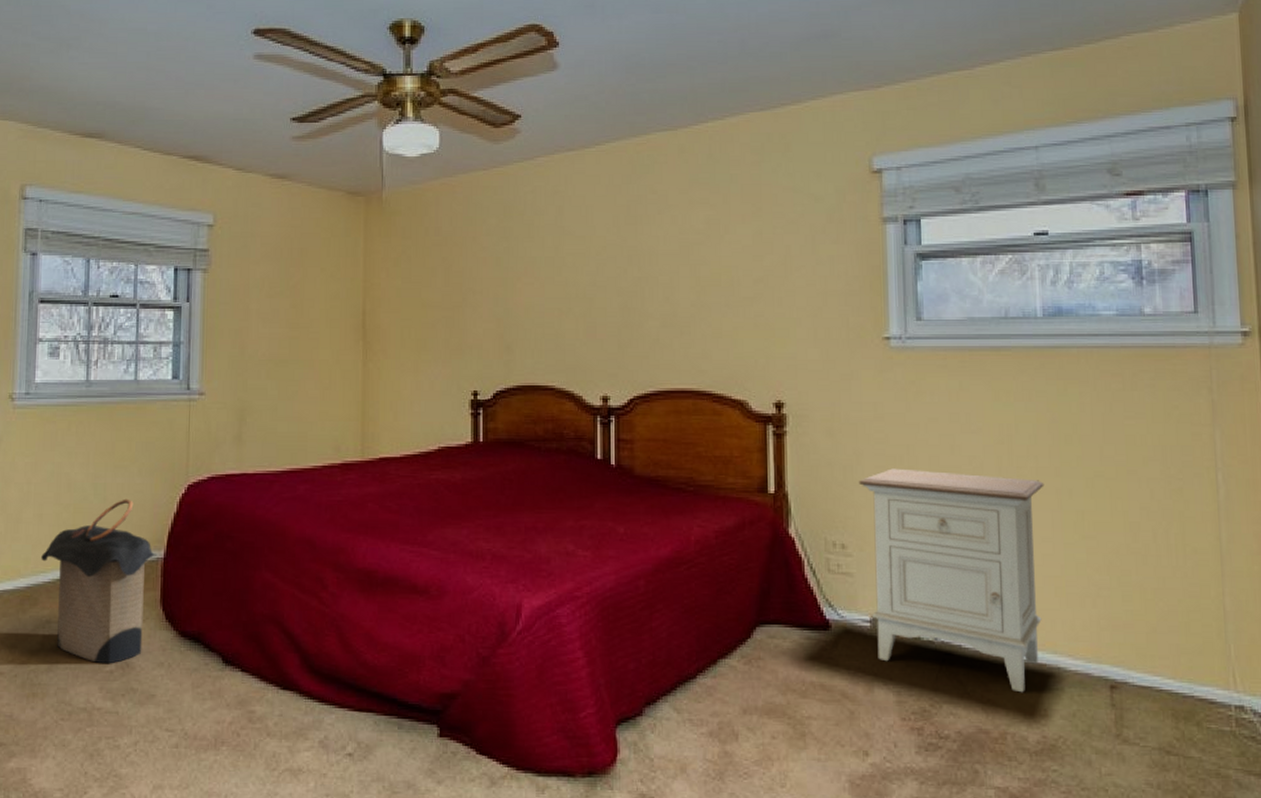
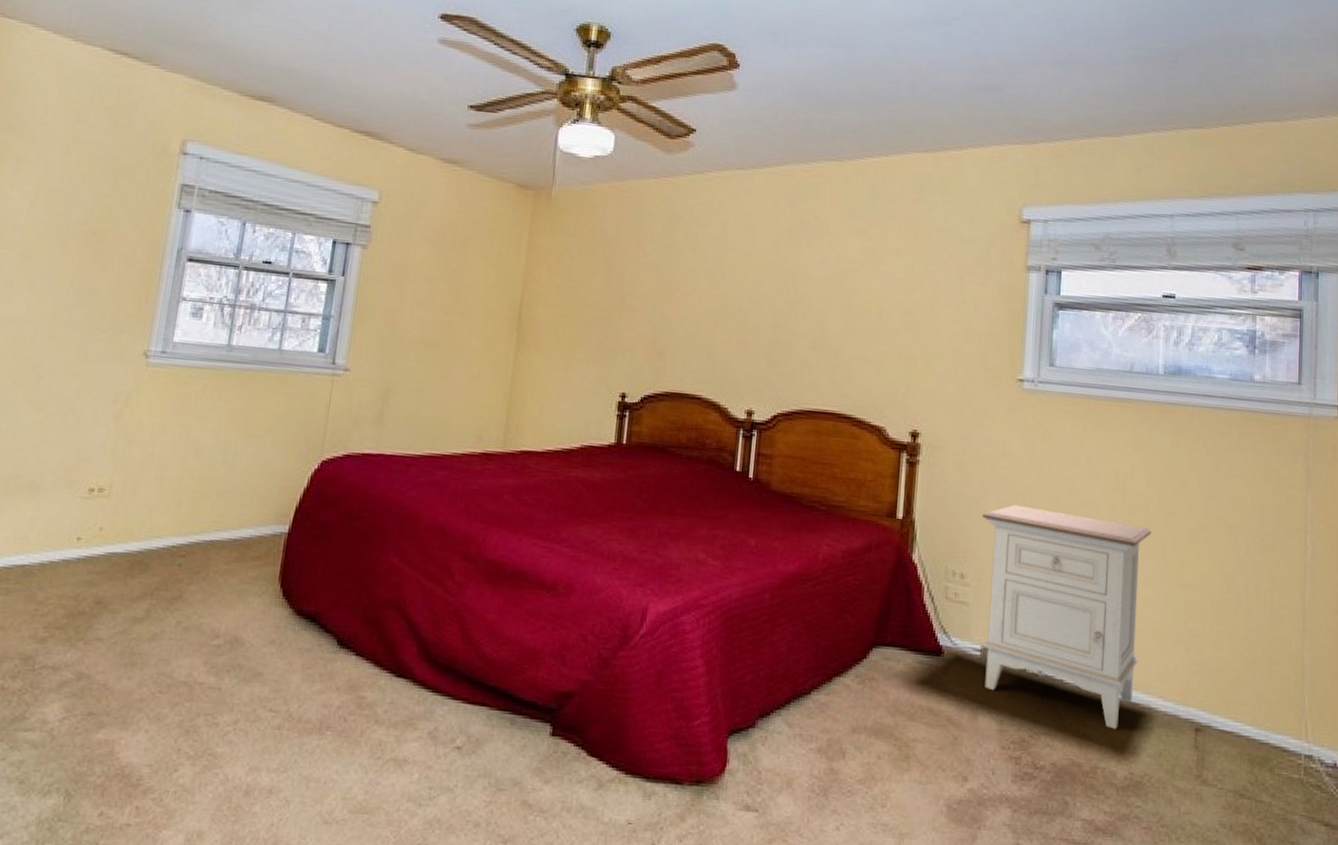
laundry hamper: present [41,498,157,664] -> none [157,469,282,638]

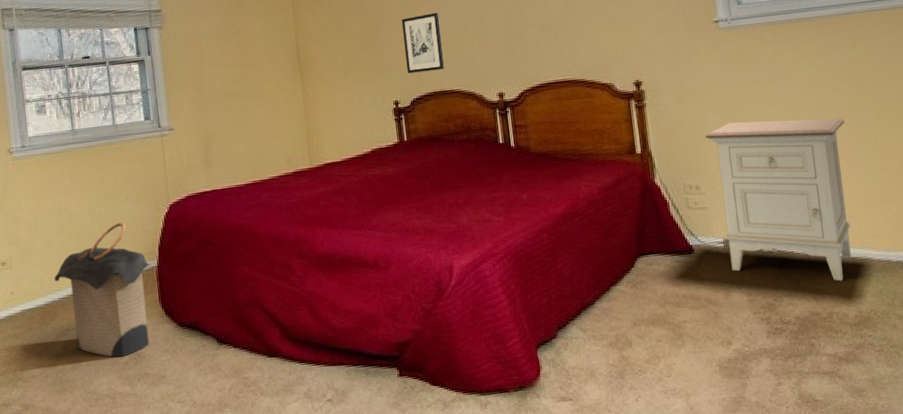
laundry hamper: none [157,469,282,638] -> present [54,222,152,358]
wall art: none [644,297,697,368] -> present [401,12,445,74]

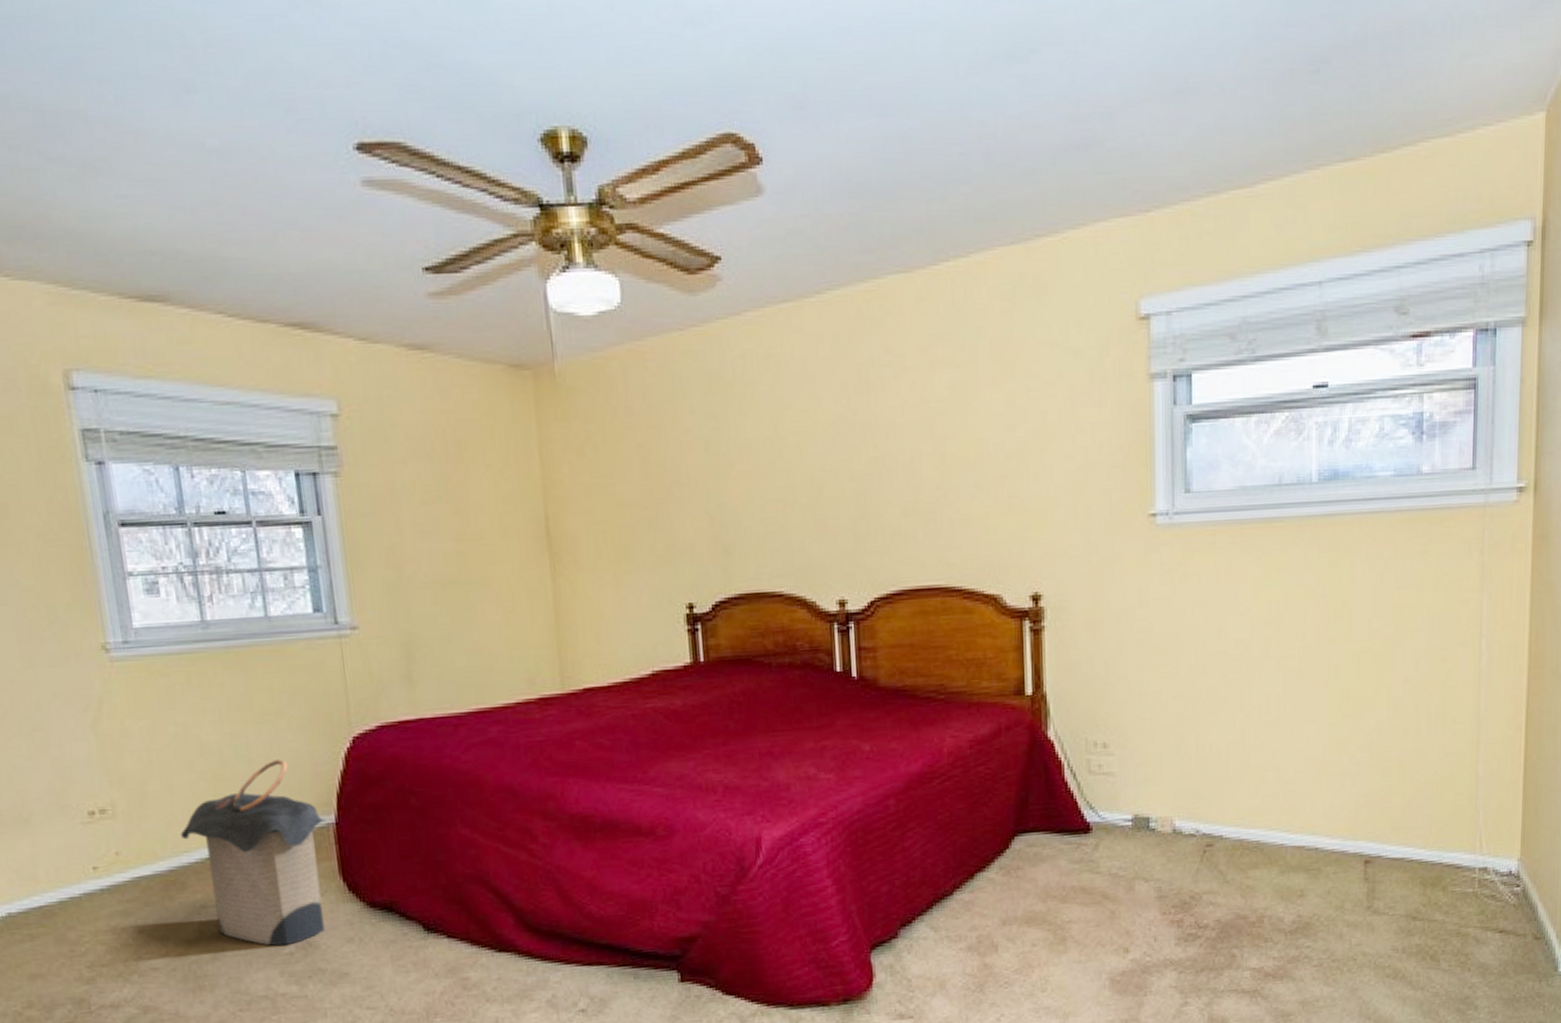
wall art: present [401,12,445,74] -> none [703,477,763,565]
nightstand: present [705,118,852,281] -> none [1122,658,1311,876]

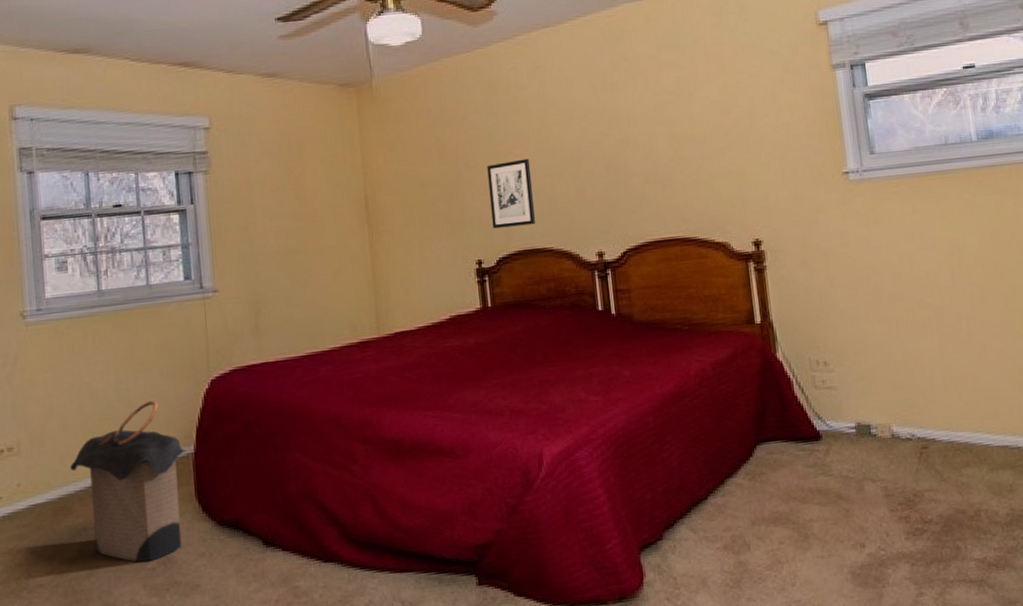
wall art: none [703,477,763,565] -> present [487,158,536,229]

